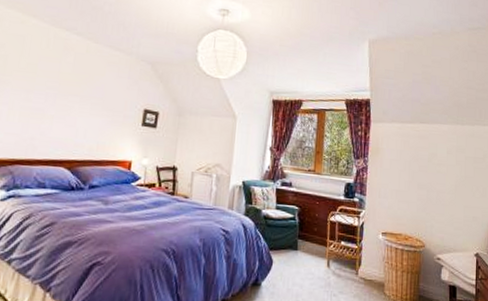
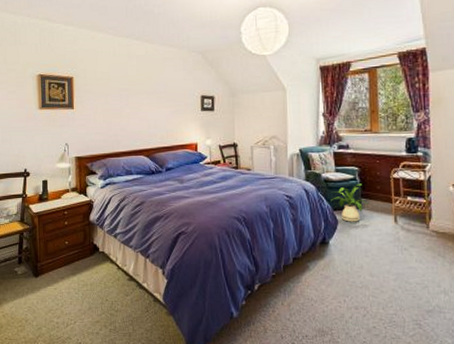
house plant: none [268,223,304,264] -> present [330,183,368,222]

